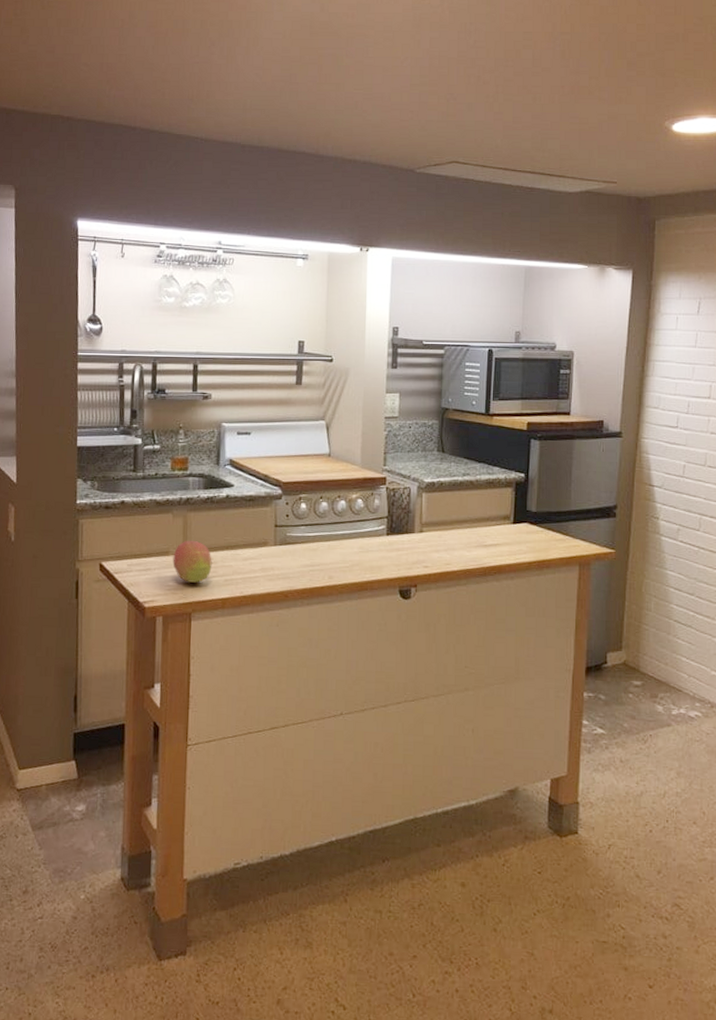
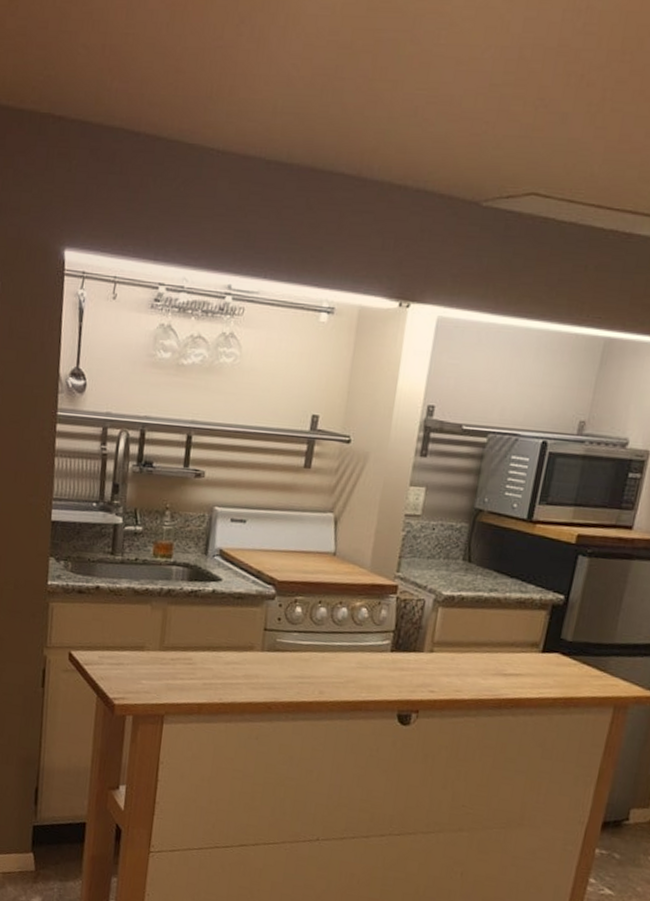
fruit: present [173,540,212,583] -> none [147,636,191,684]

